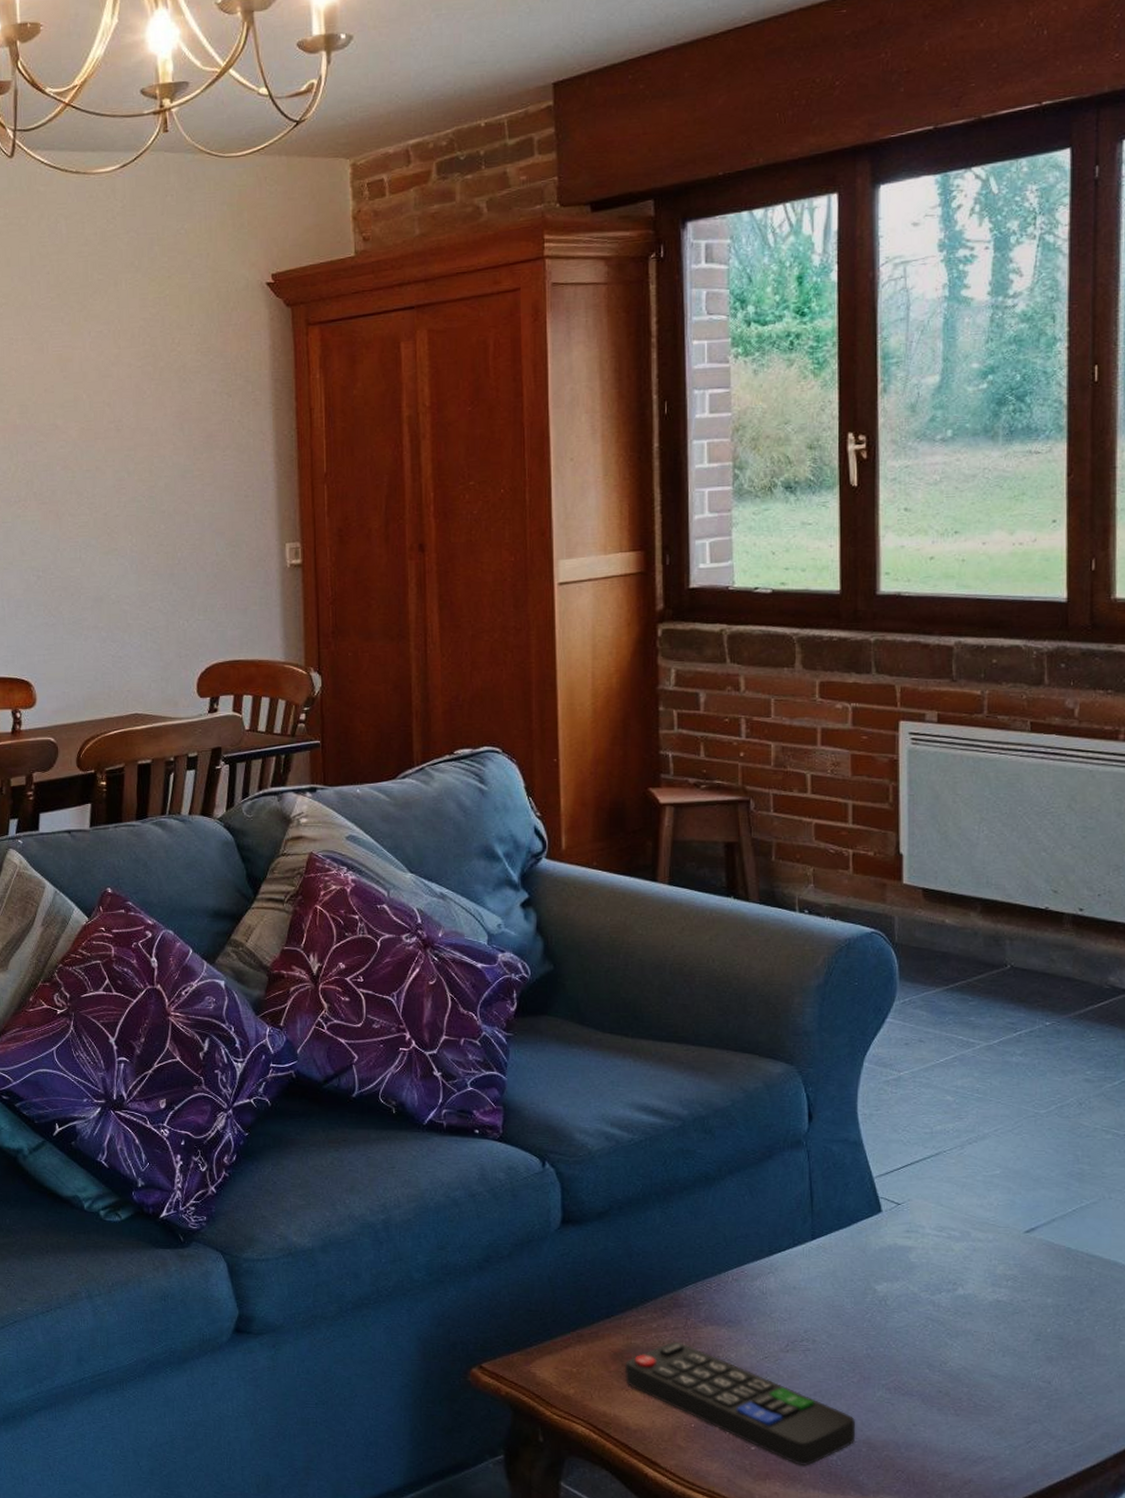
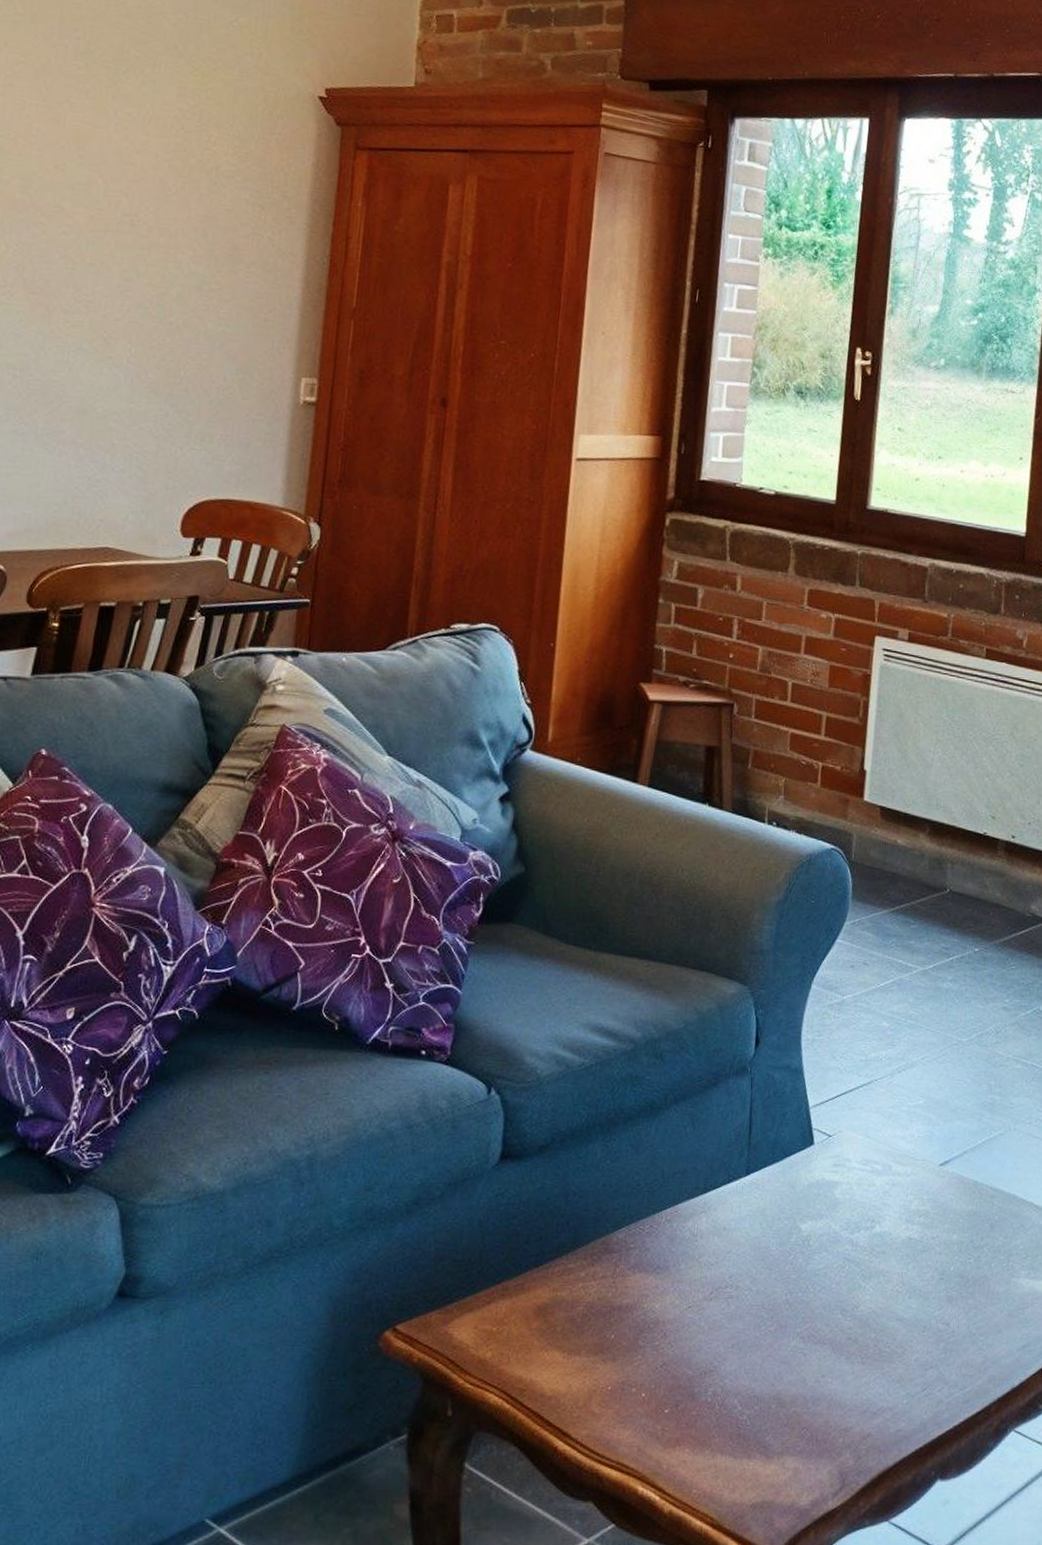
remote control: present [624,1341,856,1466] -> none [546,1292,768,1428]

